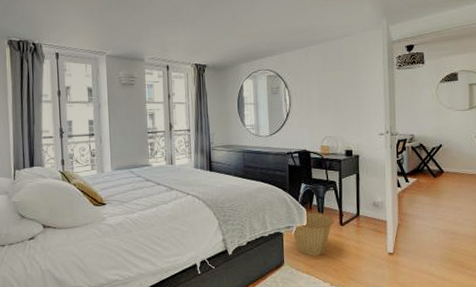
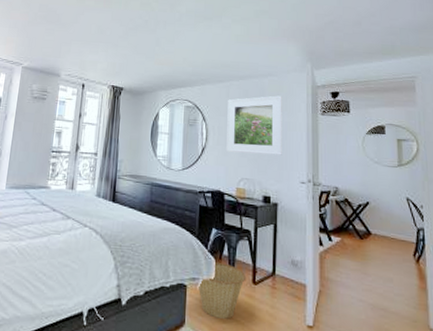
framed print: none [307,55,361,114] -> present [226,95,282,155]

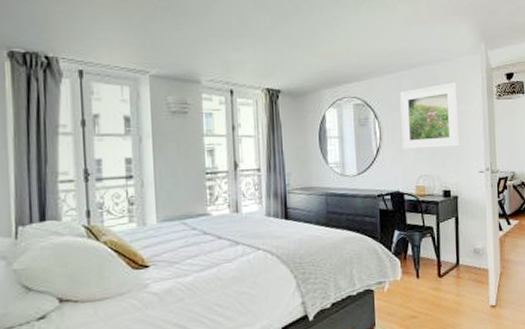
basket: present [197,261,246,319] -> none [384,262,432,315]

